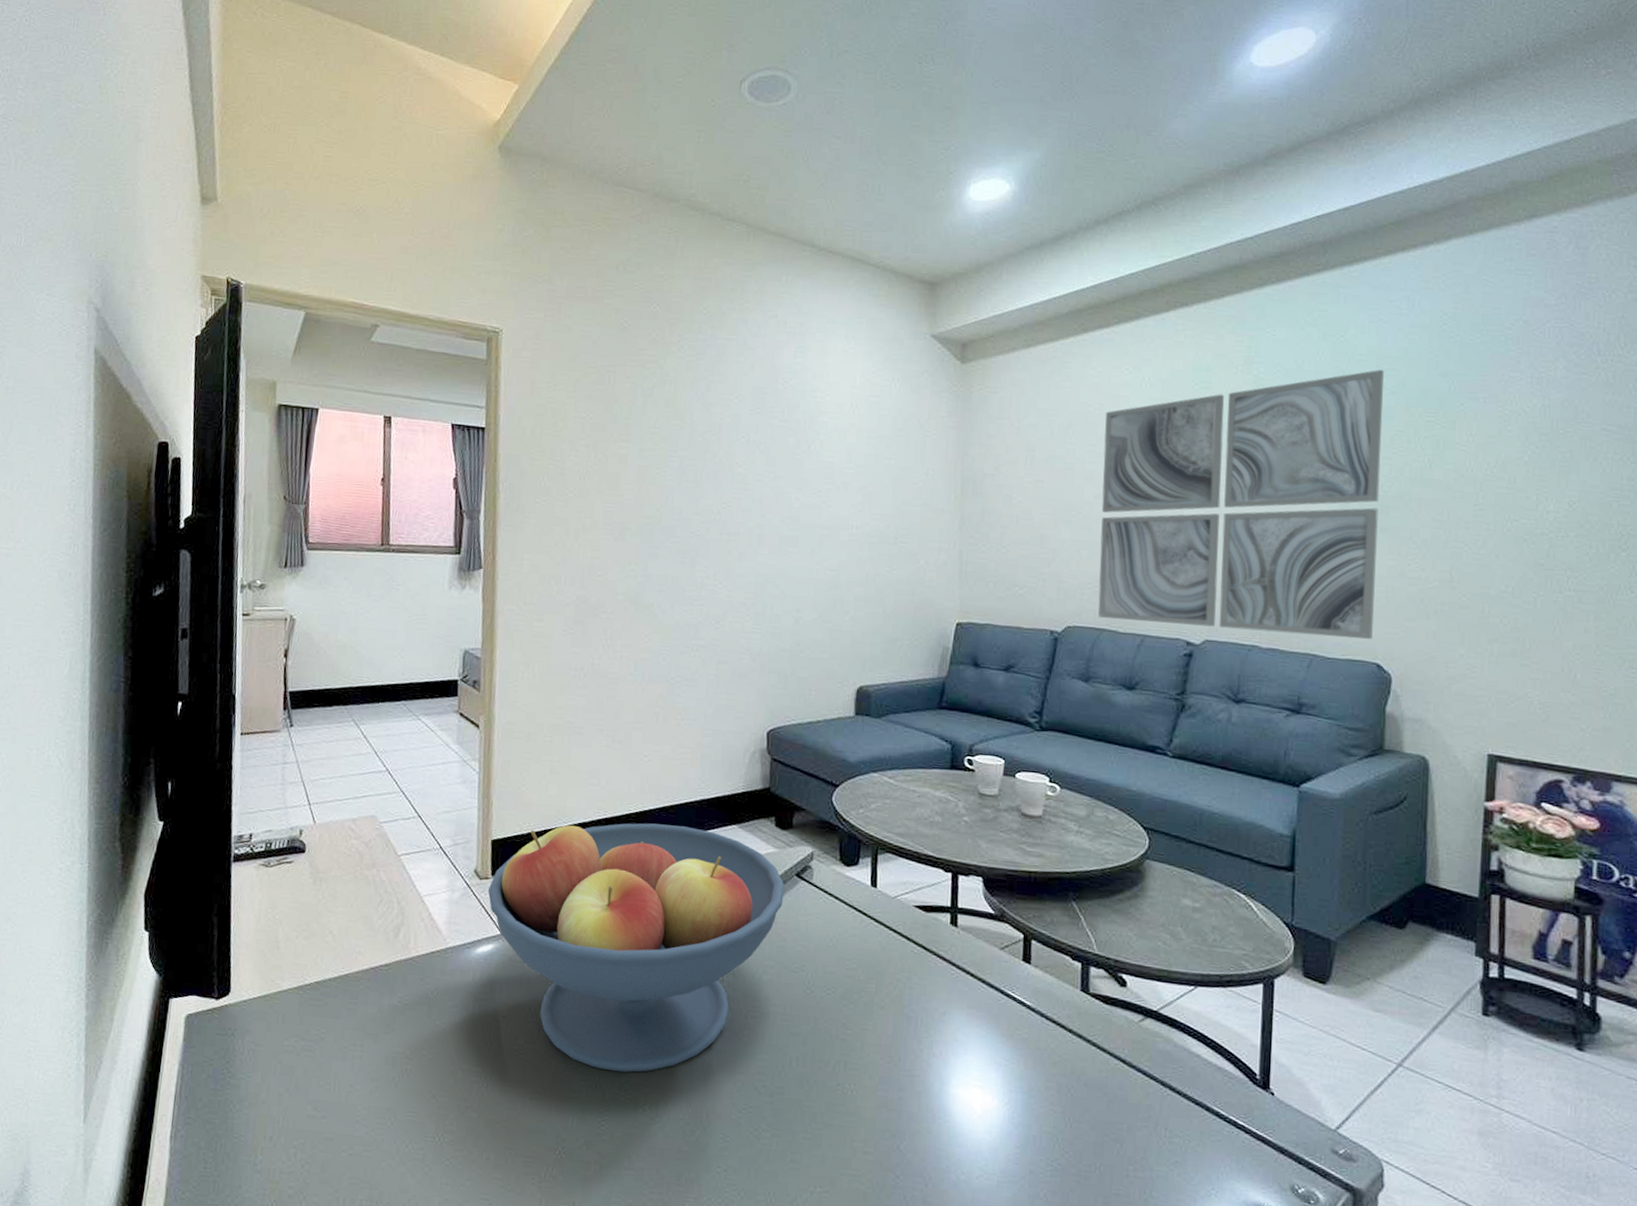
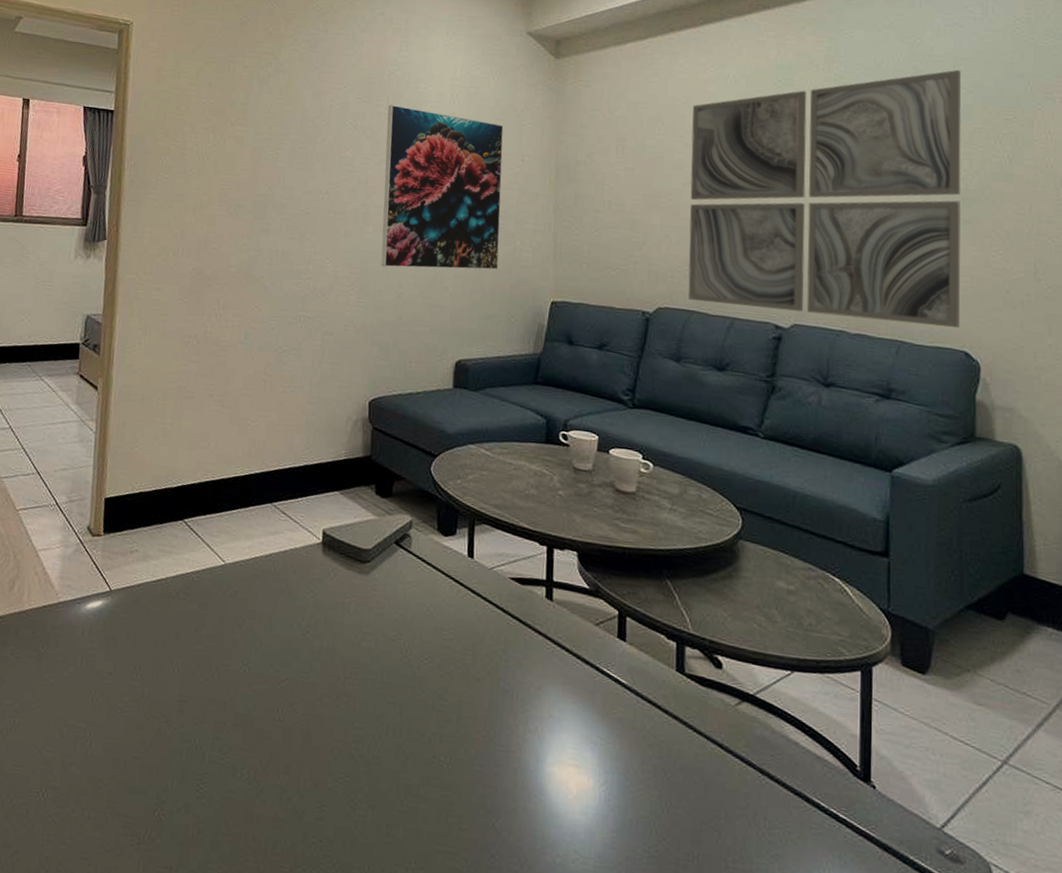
fruit bowl: present [487,823,785,1073] -> none [99,486,384,735]
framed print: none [777,416,906,591] -> present [381,105,504,270]

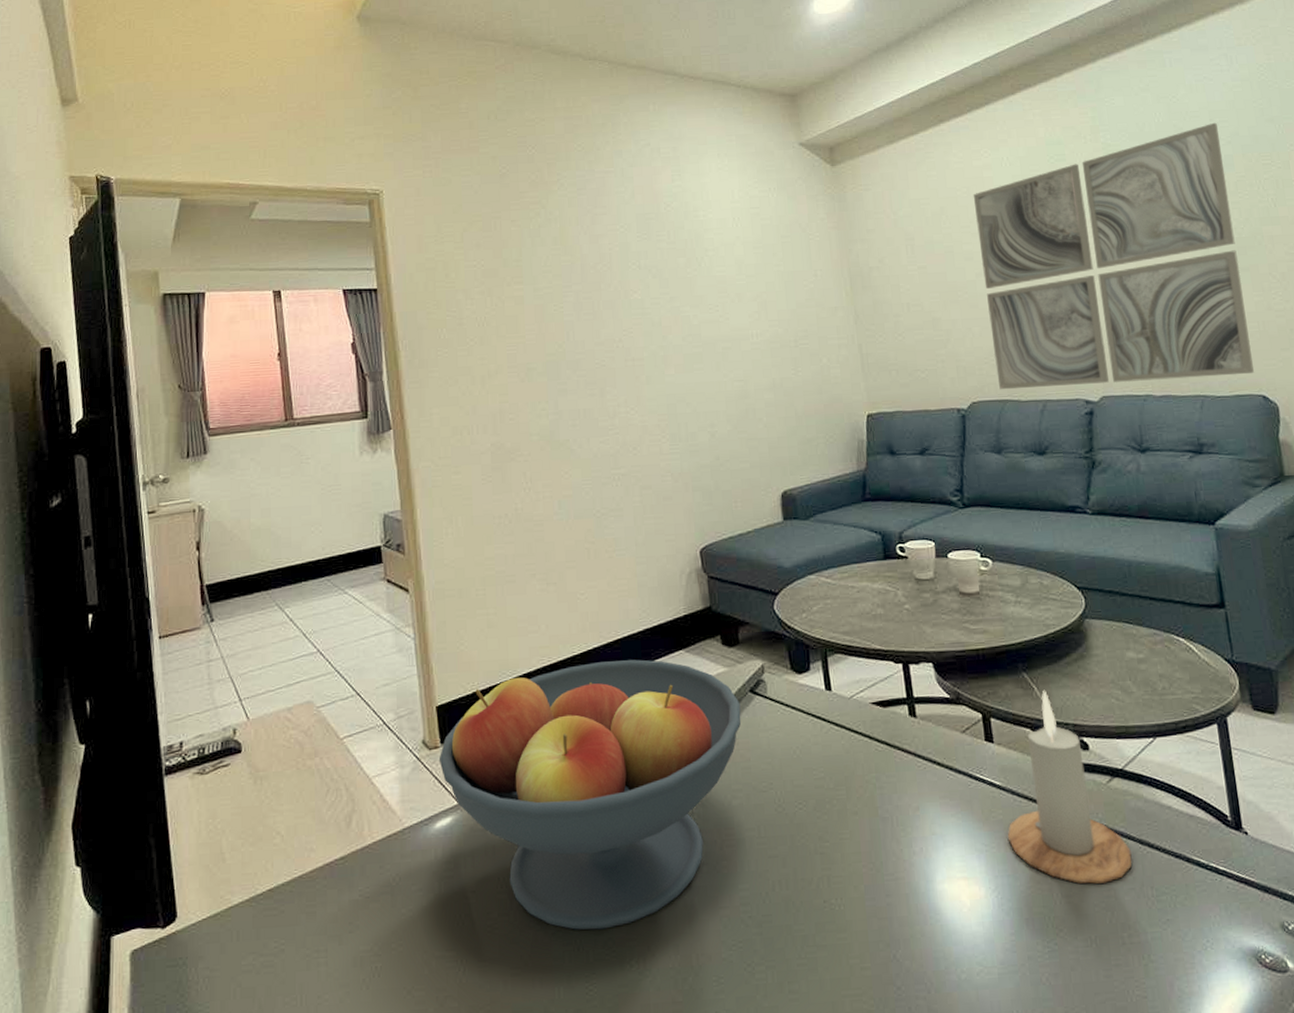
fruit bowl: none [99,486,384,735] -> present [438,659,741,930]
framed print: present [381,105,504,270] -> none [670,238,809,408]
candle: none [624,600,749,803] -> present [1007,689,1132,884]

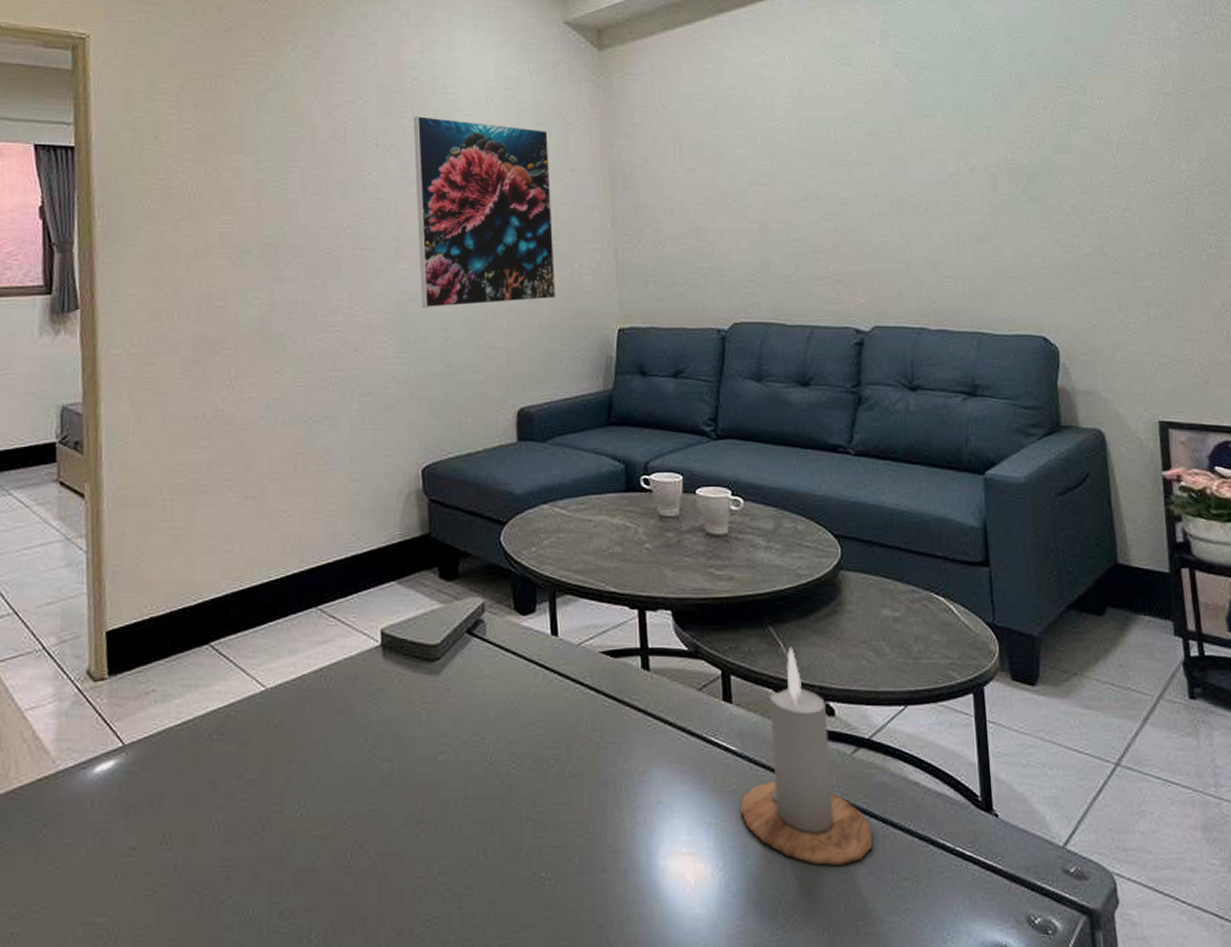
fruit bowl: present [438,659,741,930] -> none [104,589,455,898]
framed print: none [670,238,809,408] -> present [413,116,556,309]
wall art: present [973,122,1254,390] -> none [750,37,1036,313]

